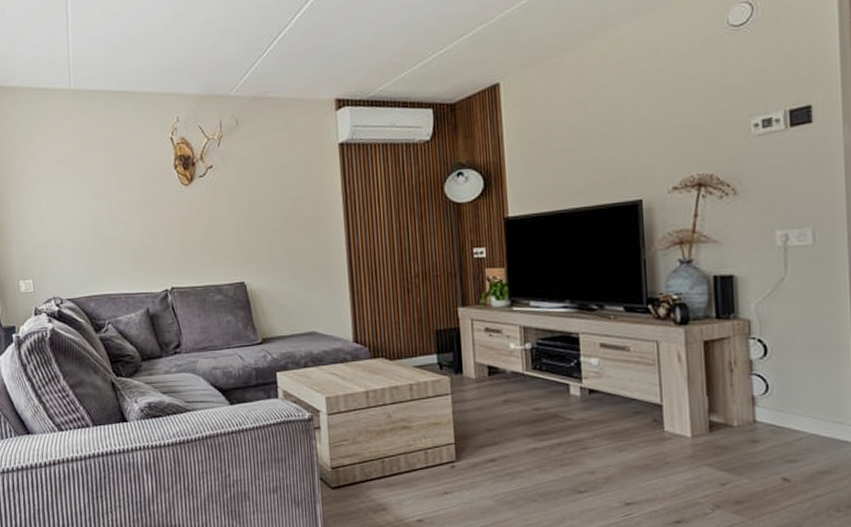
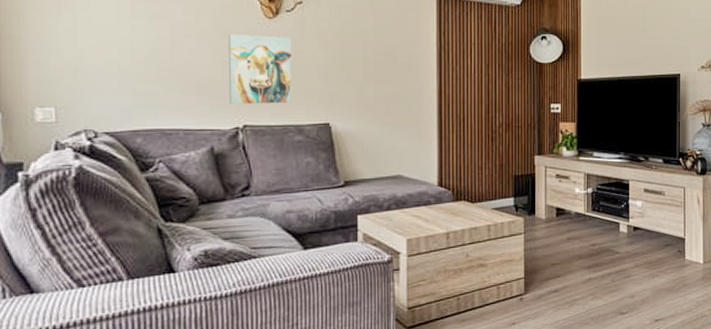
wall art: none [153,201,211,268] -> present [229,34,293,104]

